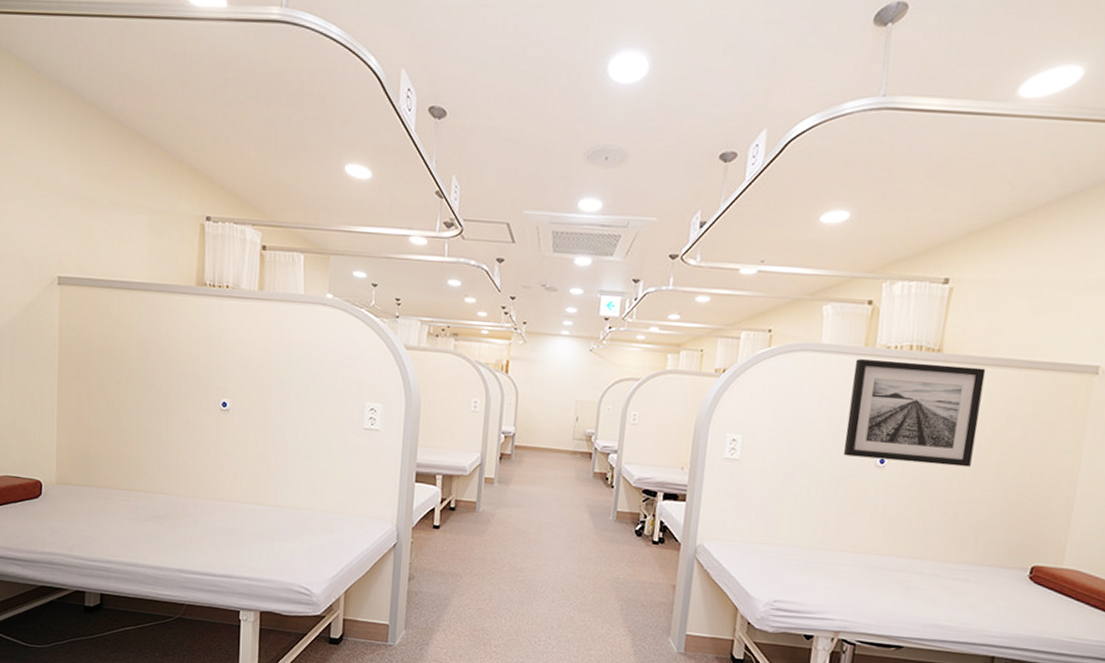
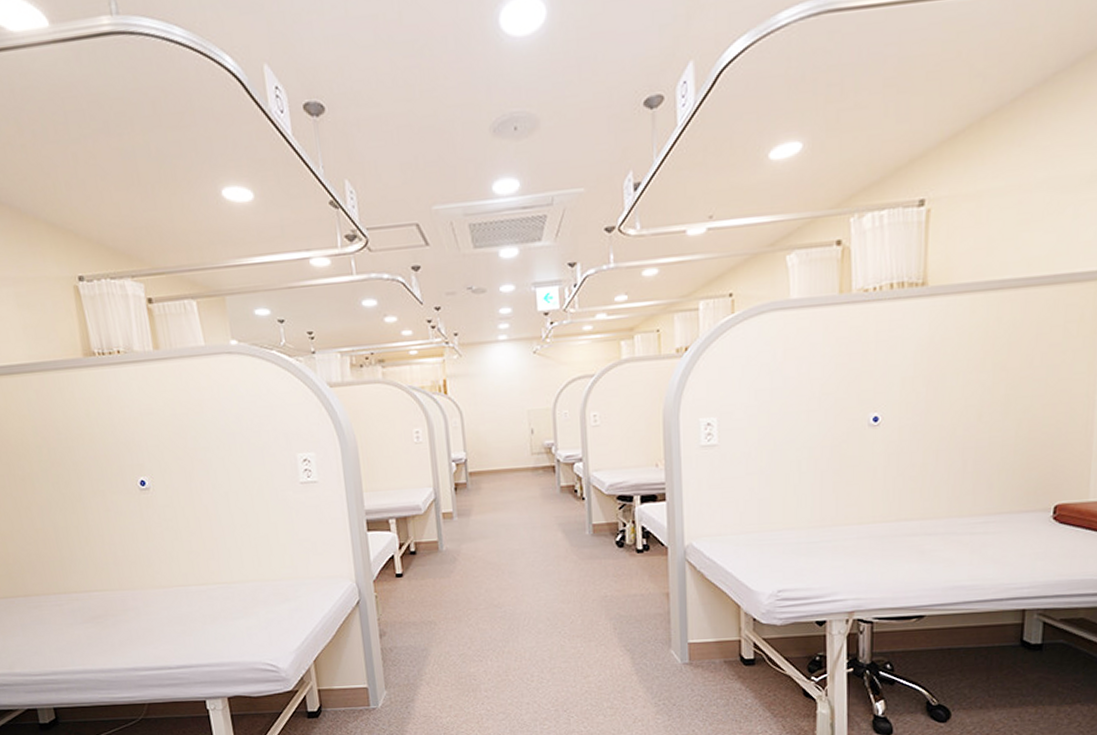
wall art: present [844,359,986,467] -> none [831,295,979,420]

